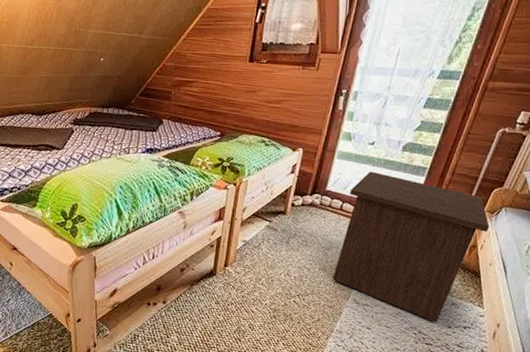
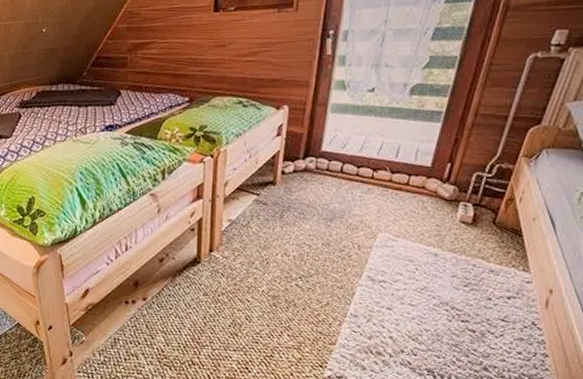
nightstand: present [332,171,490,323] -> none [339,123,529,295]

